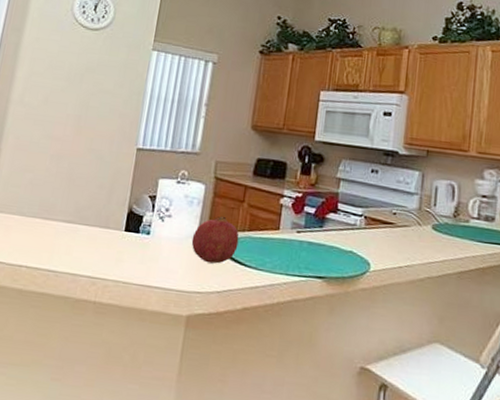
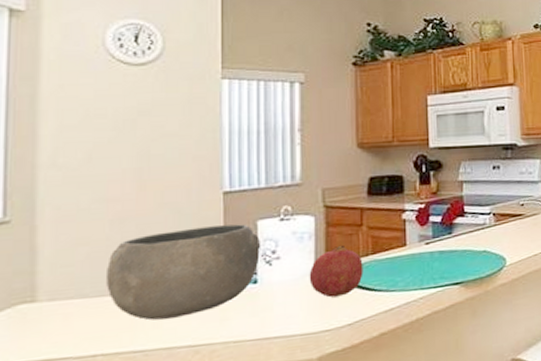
bowl: none [39,173,159,250] -> present [106,224,261,321]

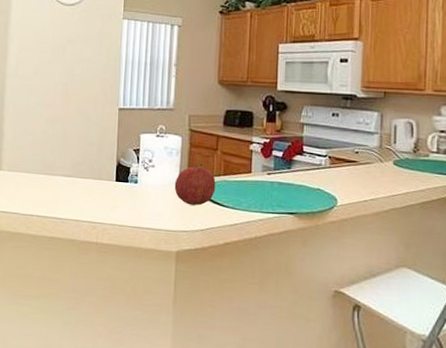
bowl: present [106,224,261,321] -> none [41,133,142,199]

